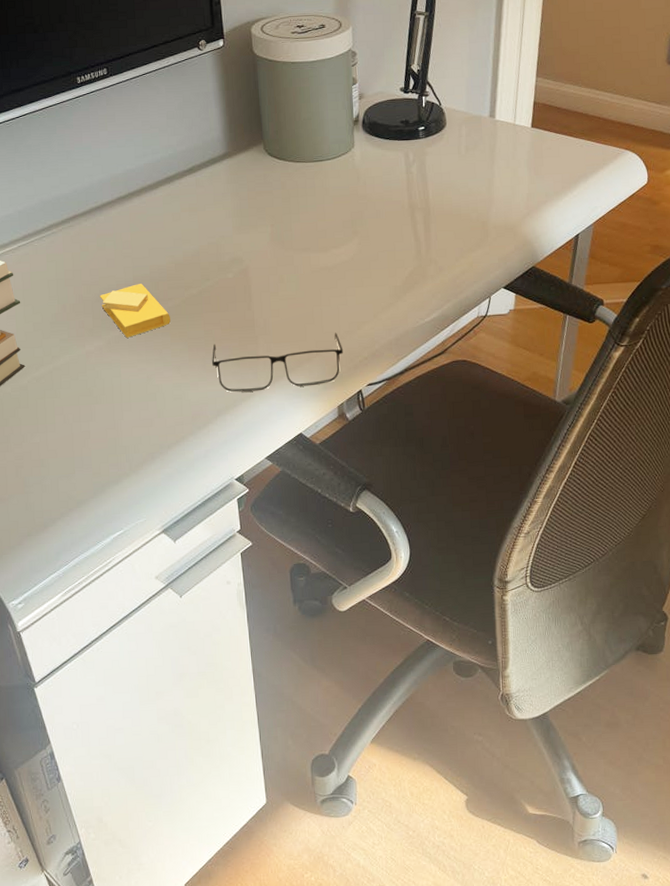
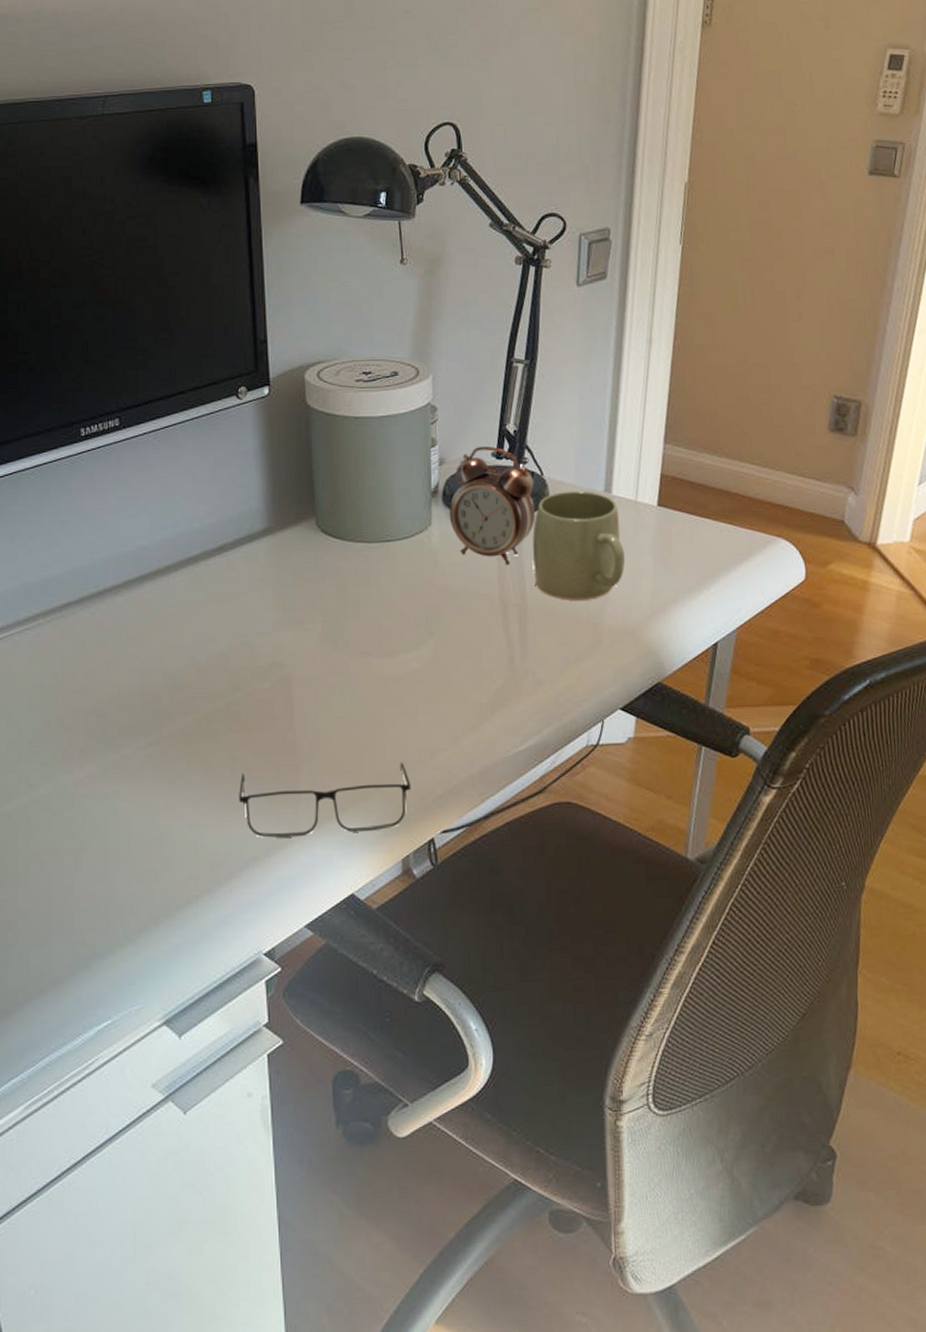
sticky notes: present [100,284,170,338] -> none [96,693,187,763]
alarm clock: none [367,82,436,178] -> present [449,445,536,566]
mug: none [433,116,507,204] -> present [532,490,626,601]

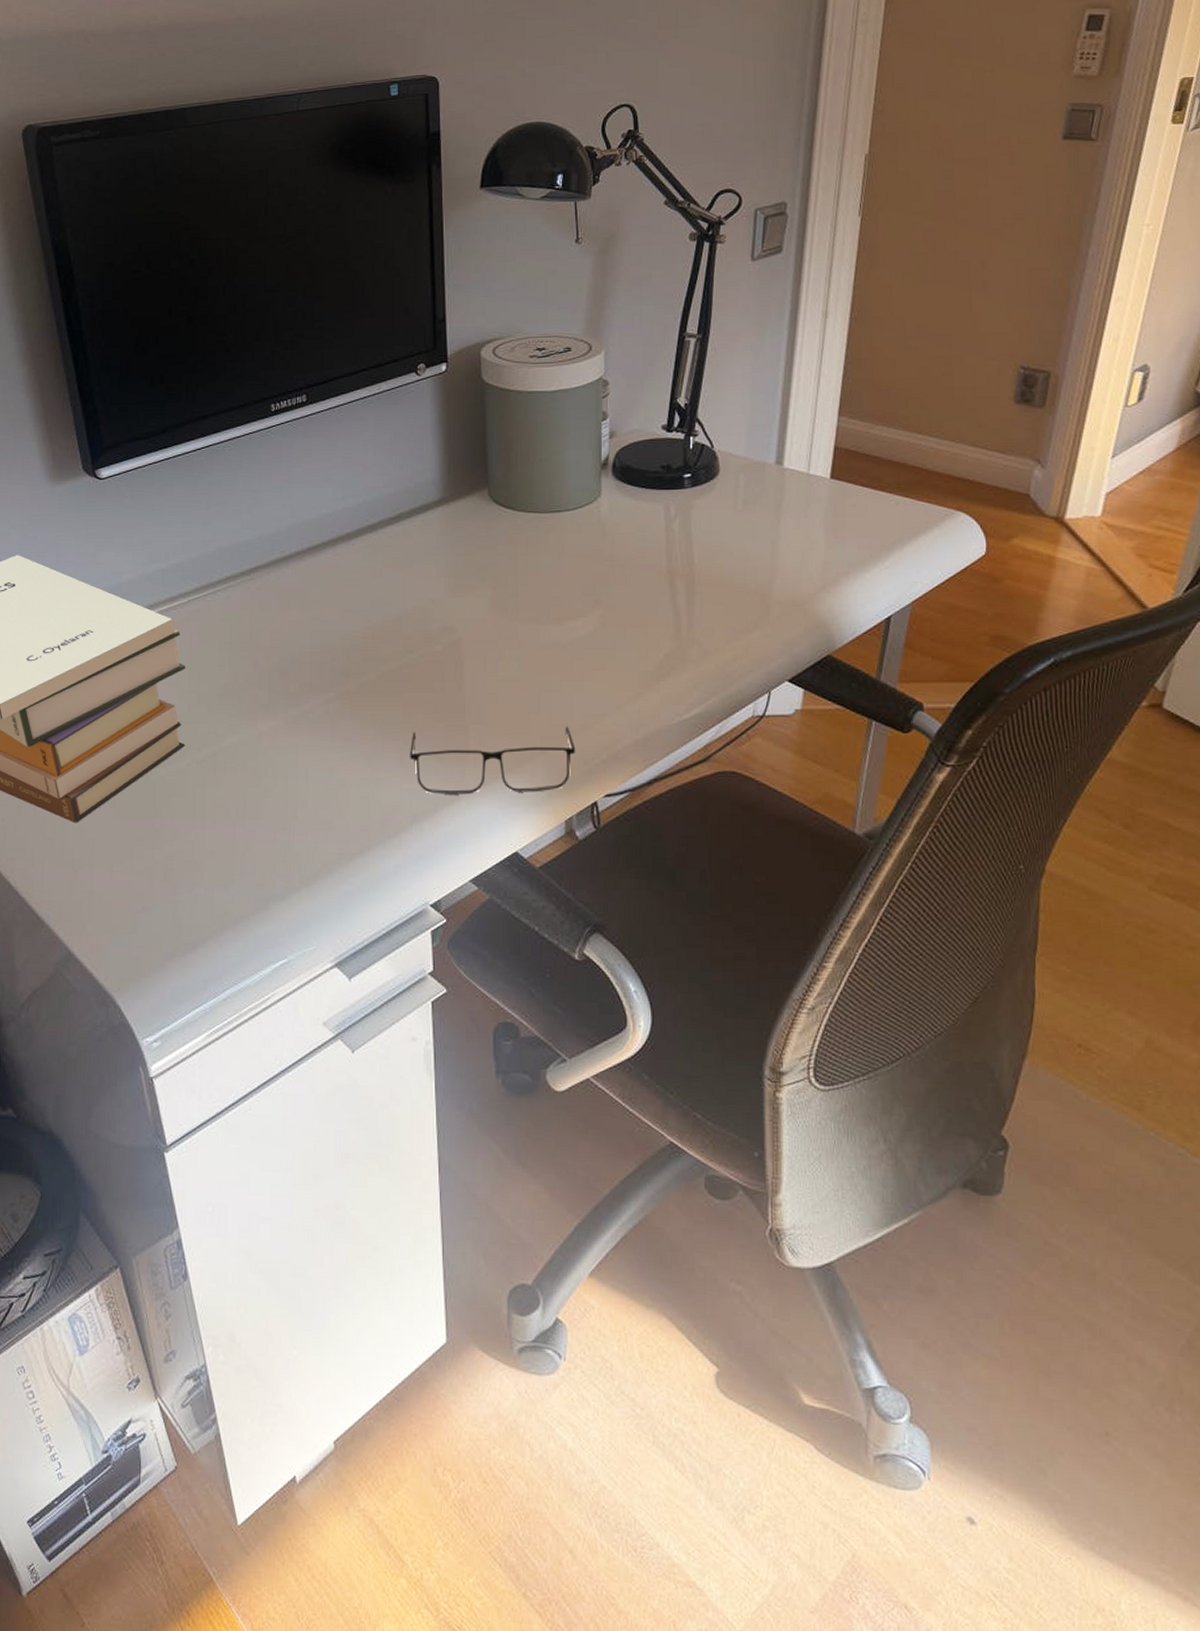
alarm clock: present [449,445,536,566] -> none [618,419,705,537]
mug: present [532,490,626,601] -> none [701,463,796,572]

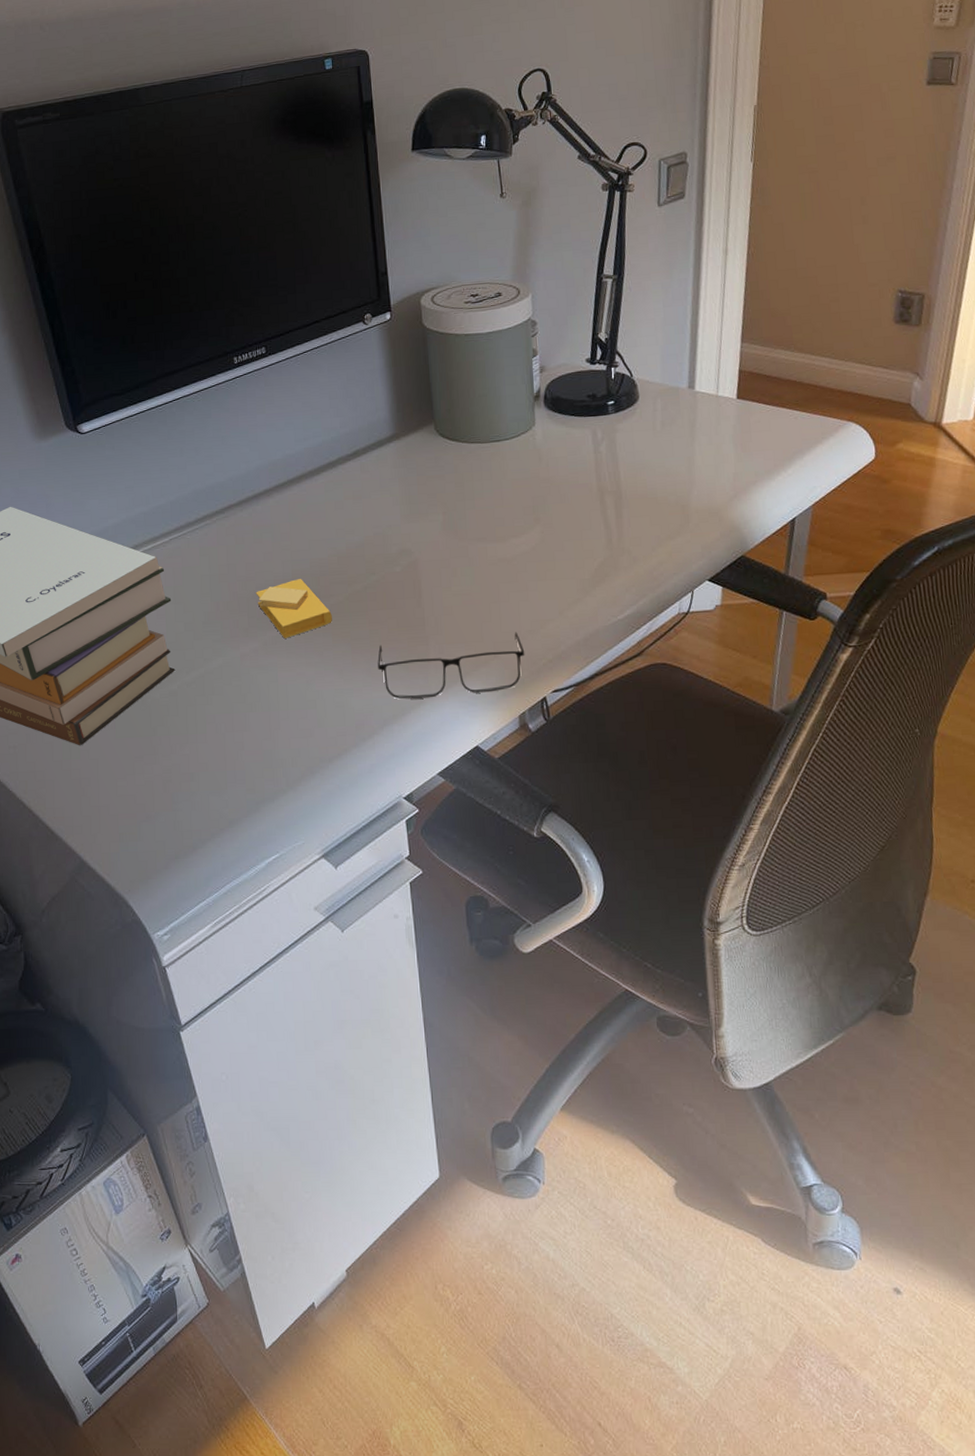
sticky notes: none [279,652,362,718] -> present [256,579,332,639]

